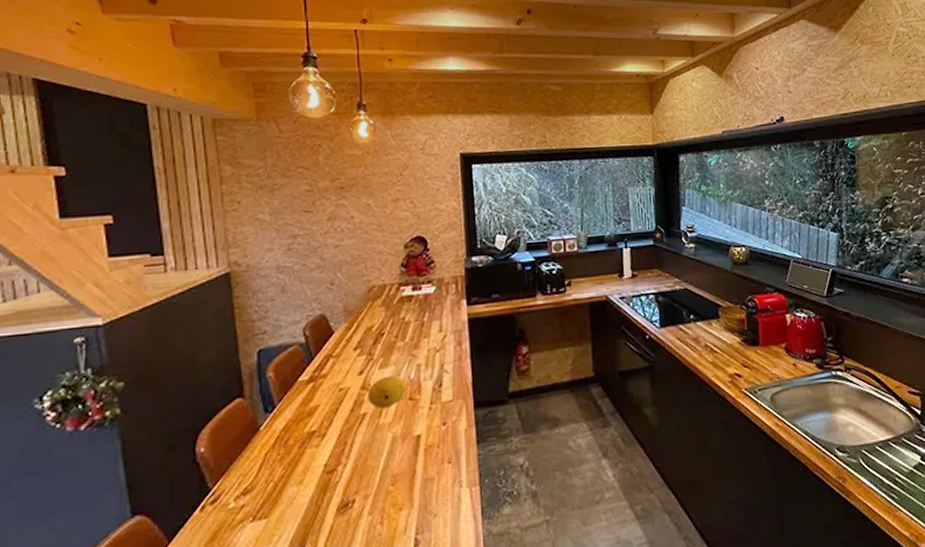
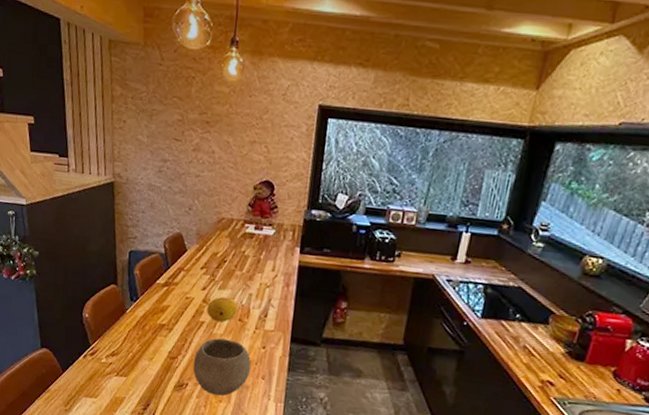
bowl: none [358,425,433,504] -> present [193,338,251,396]

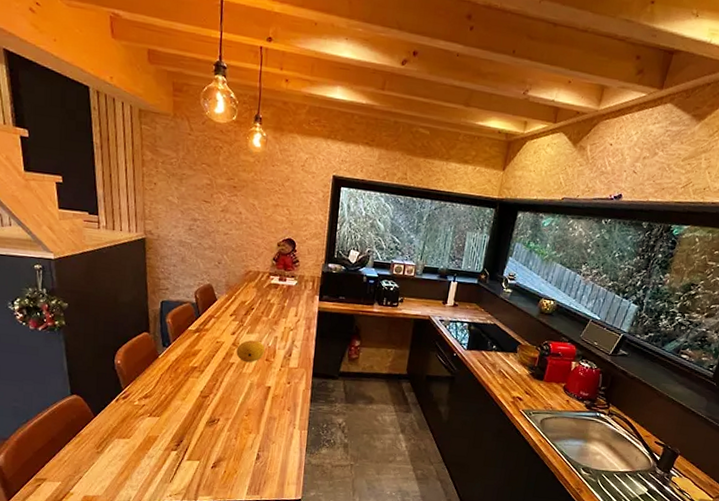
bowl: present [193,338,251,396] -> none [224,376,278,428]

